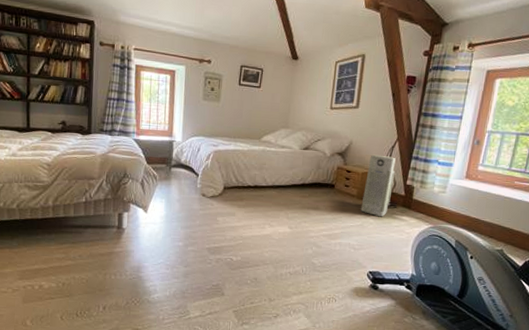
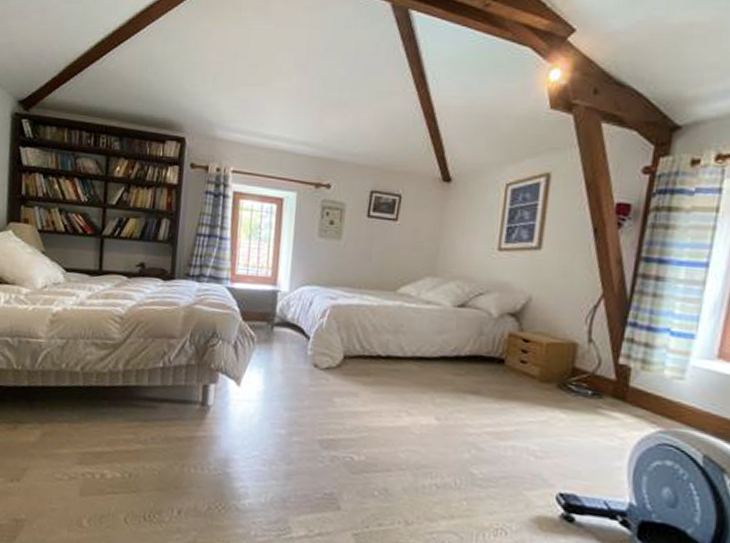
air purifier: present [361,155,396,217] -> none [545,318,600,412]

